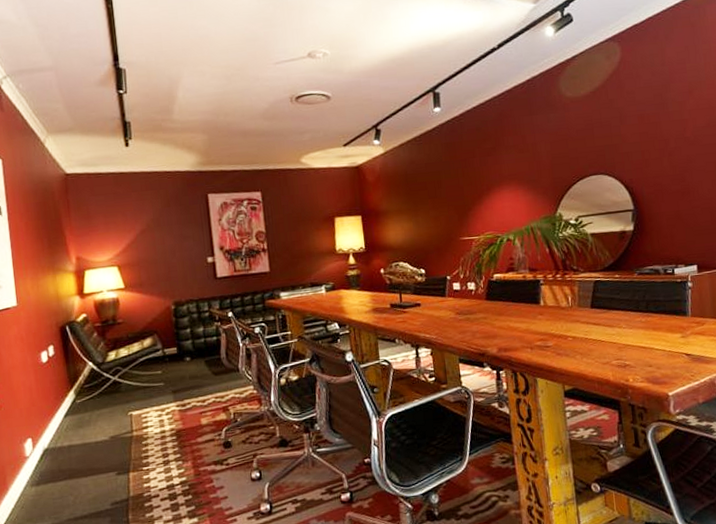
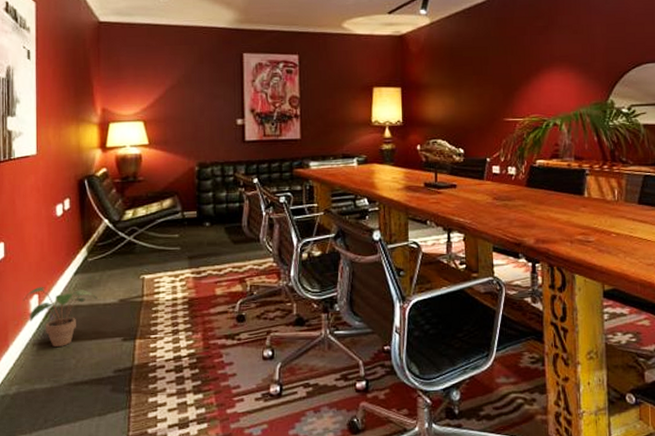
potted plant: none [17,430,89,486] -> present [23,286,98,347]

